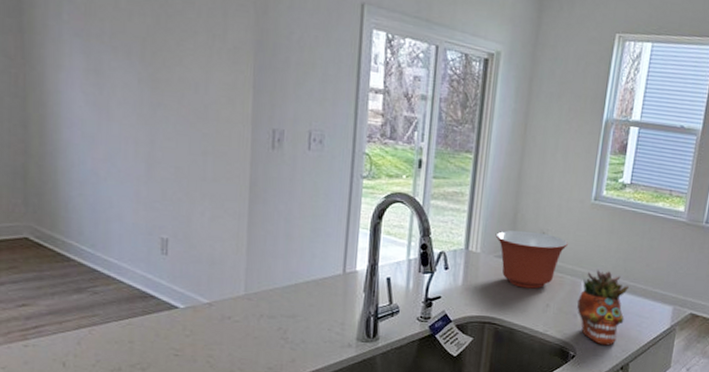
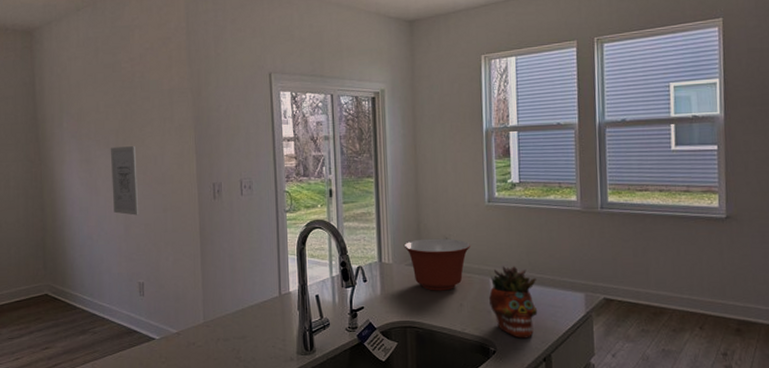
wall art: none [131,59,170,155] -> present [110,146,139,216]

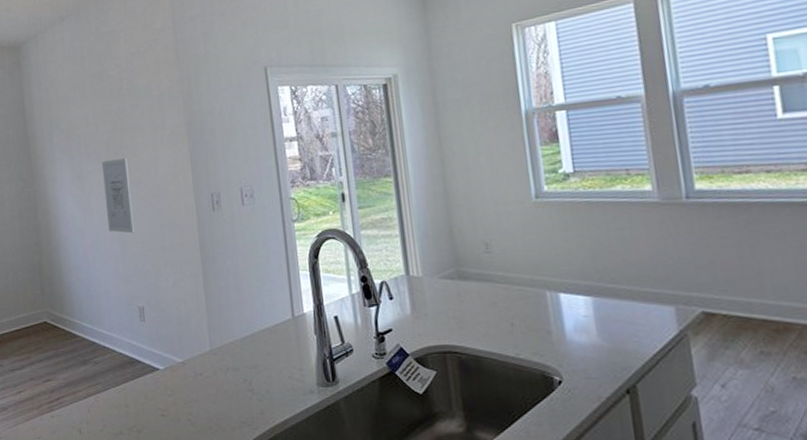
mixing bowl: present [403,238,471,291] -> none [434,244,519,308]
succulent planter: present [489,265,538,339] -> none [547,274,614,365]

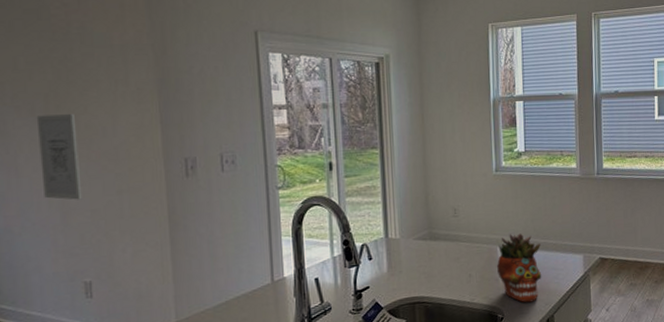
succulent planter: none [547,274,614,365] -> present [497,233,542,303]

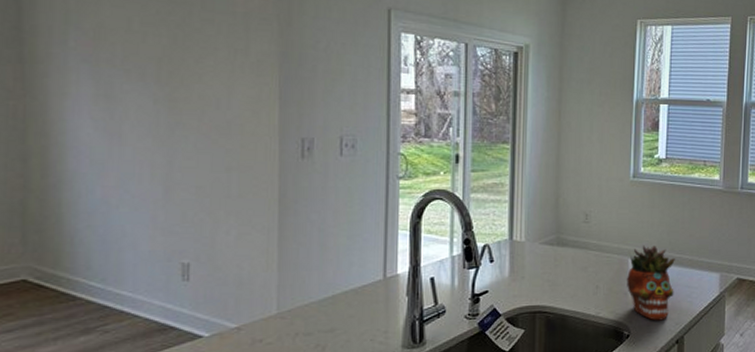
wall art: present [36,114,83,200] -> none [146,81,189,175]

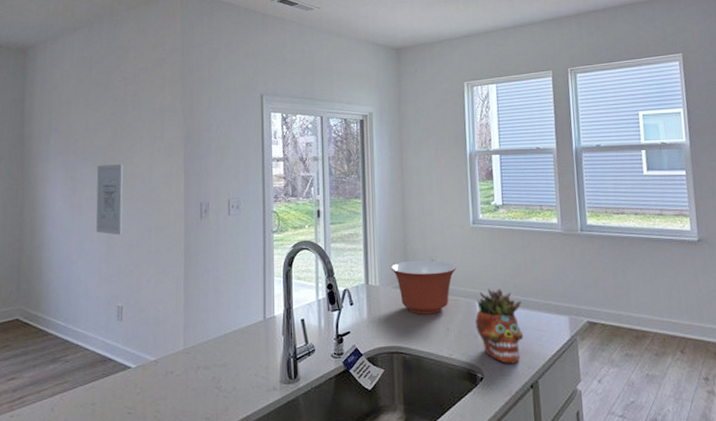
wall art: none [146,81,189,175] -> present [96,164,124,235]
mixing bowl: none [539,214,613,272] -> present [390,260,457,315]

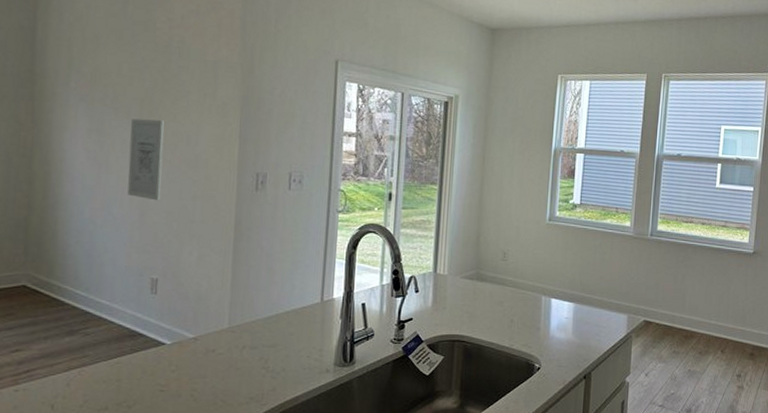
mixing bowl: present [390,260,457,315] -> none [461,252,528,306]
succulent planter: present [475,288,524,364] -> none [539,284,585,356]

